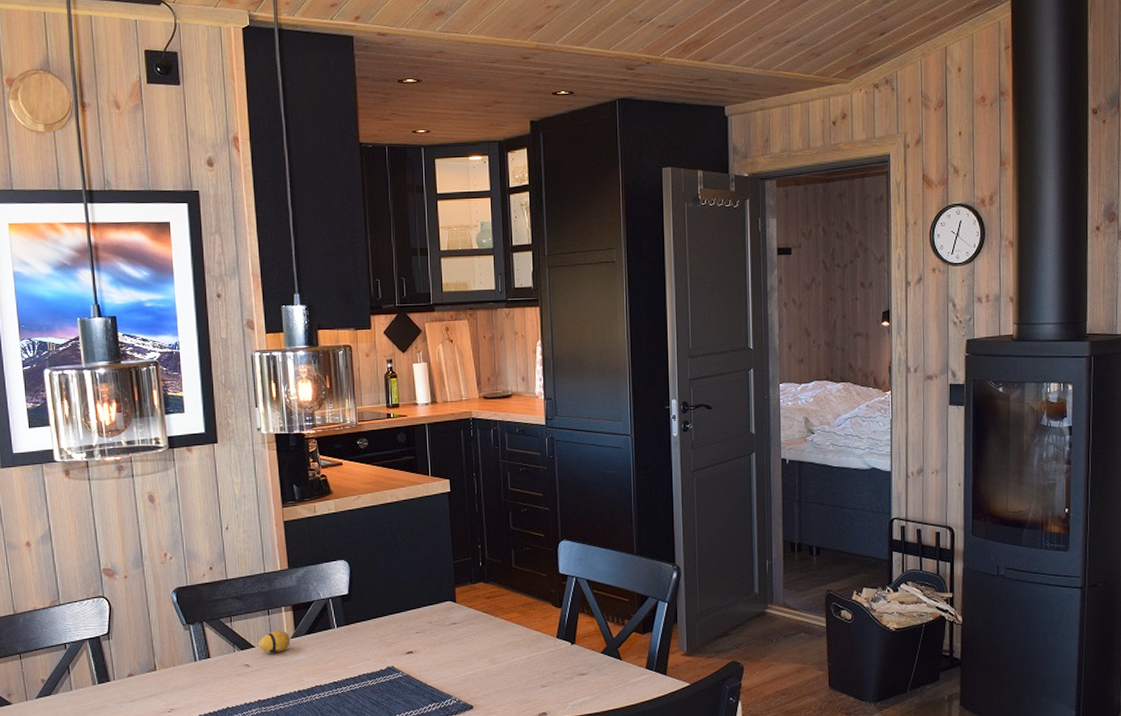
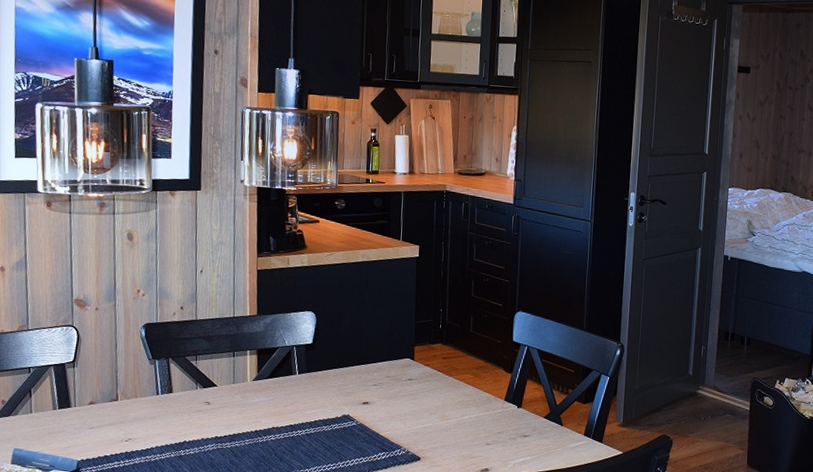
decorative egg: present [258,630,291,653] -> none [220,372,253,394]

